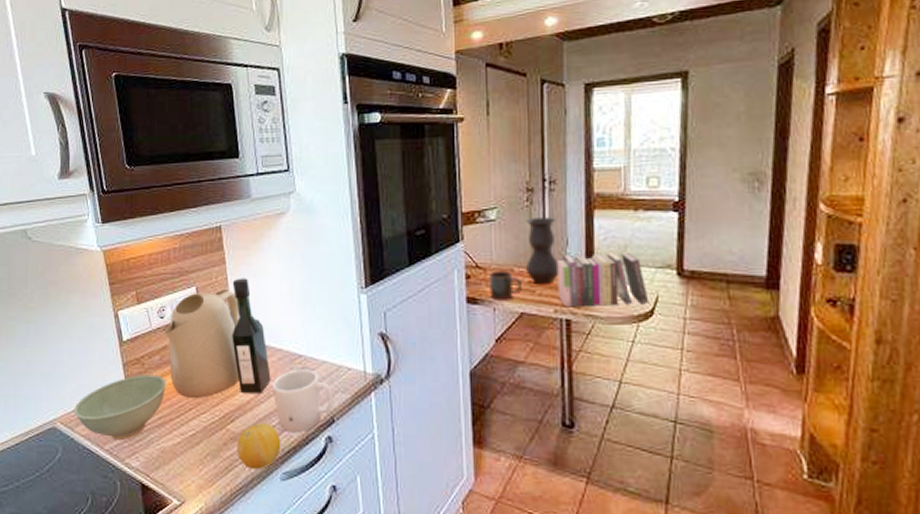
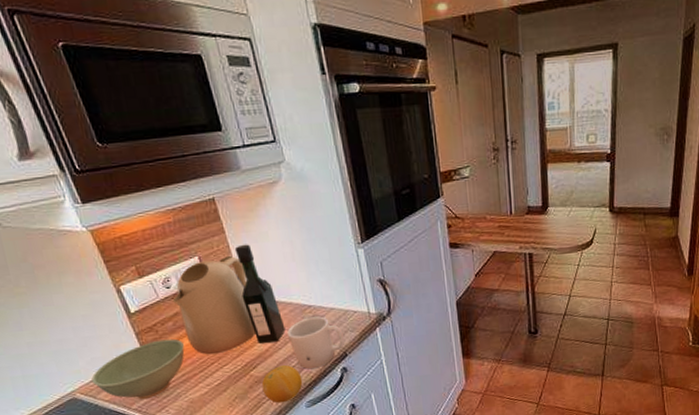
mug: present [488,269,522,300] -> none [466,218,494,243]
vase: present [525,217,559,286] -> none [493,172,522,229]
books: present [557,252,650,308] -> none [520,196,590,244]

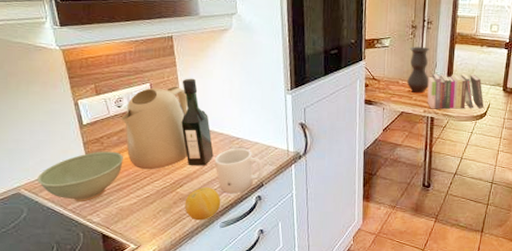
vase: none [493,172,522,229] -> present [407,46,430,94]
books: none [520,196,590,244] -> present [427,73,484,109]

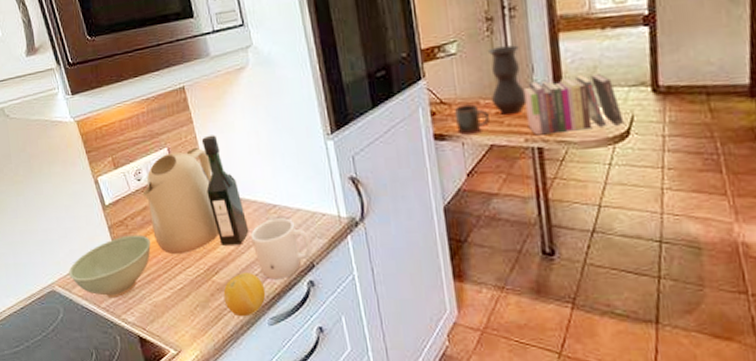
mug: none [381,81,404,103] -> present [454,103,490,135]

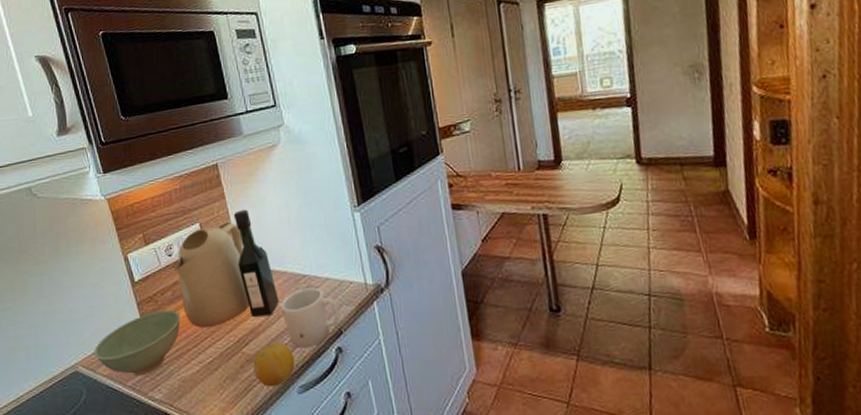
mug: present [454,103,490,135] -> none [469,175,500,204]
vase: present [487,45,527,116] -> none [497,123,532,187]
books: present [523,73,625,136] -> none [529,147,615,204]

